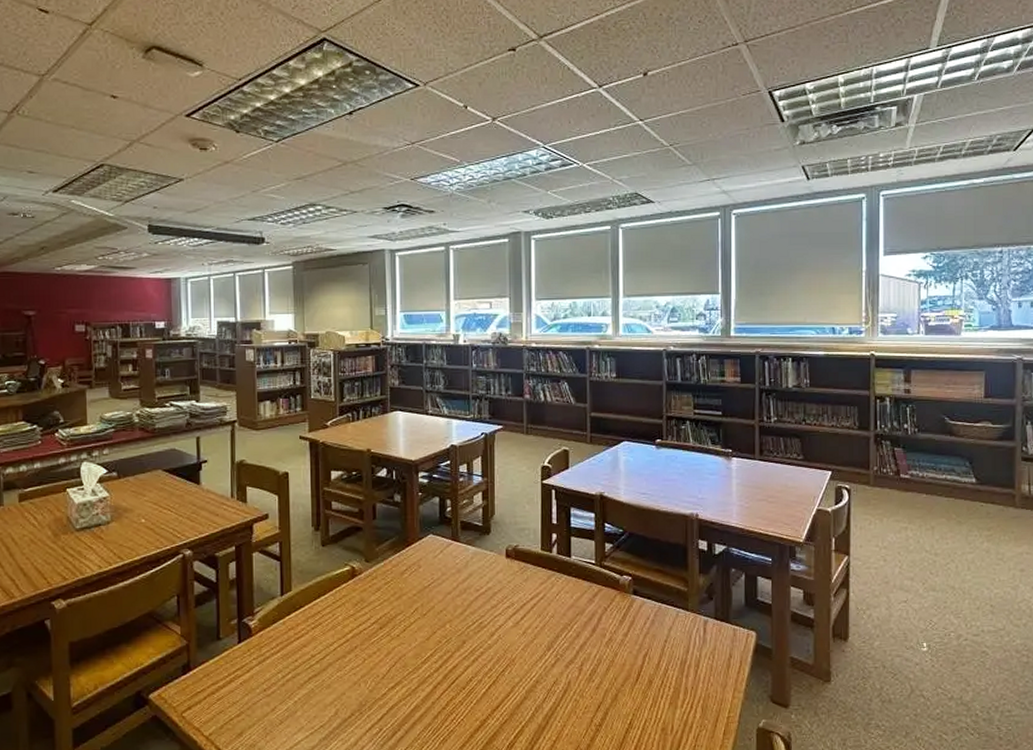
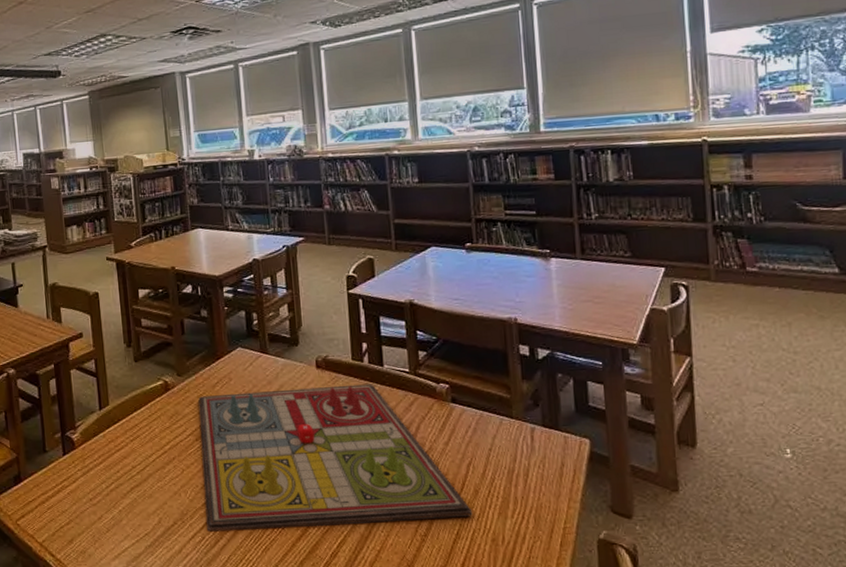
gameboard: none [385,574,645,723] -> present [198,384,473,532]

